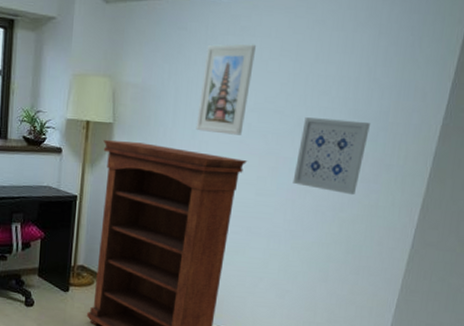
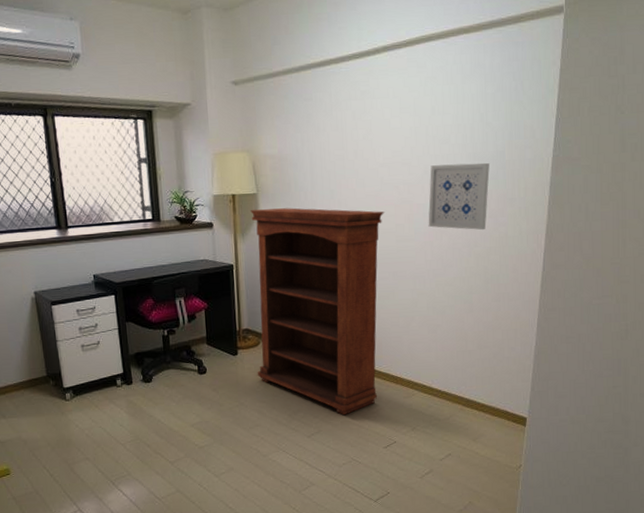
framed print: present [195,44,256,135] -> none [333,105,378,191]

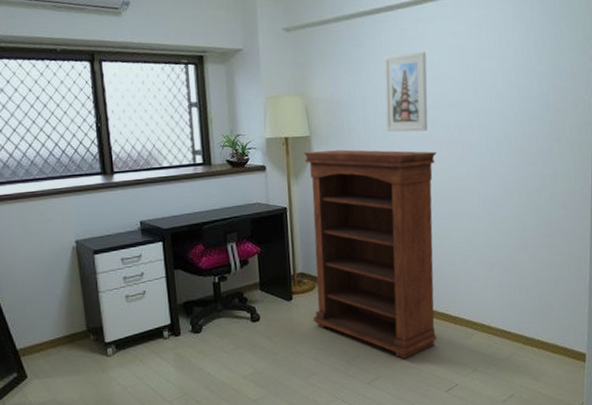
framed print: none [333,105,378,191] -> present [383,51,428,132]
wall art: present [428,162,490,231] -> none [479,104,536,169]

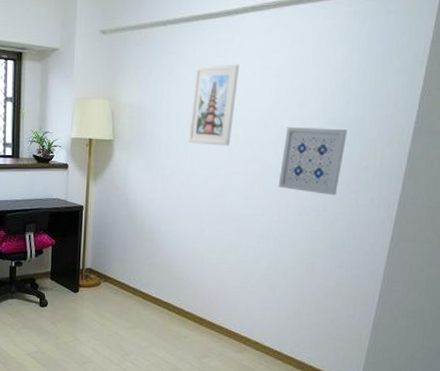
bookshelf: present [304,149,438,360] -> none [95,155,237,362]
wall art: none [479,104,536,169] -> present [278,127,347,196]

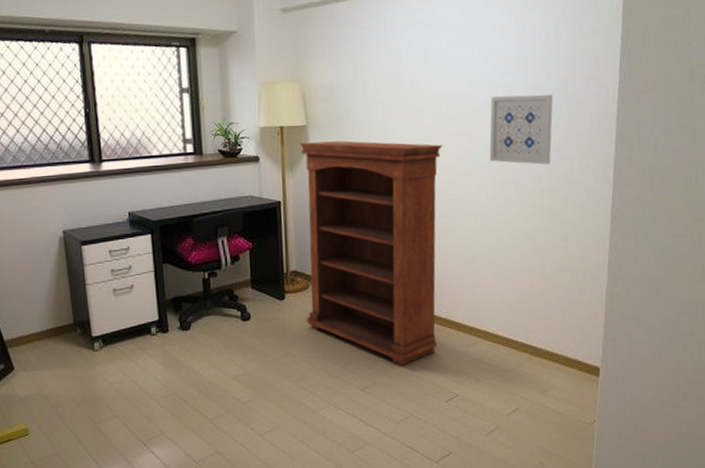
bookshelf: none [95,155,237,362] -> present [300,141,444,366]
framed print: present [188,64,239,146] -> none [387,35,435,123]

